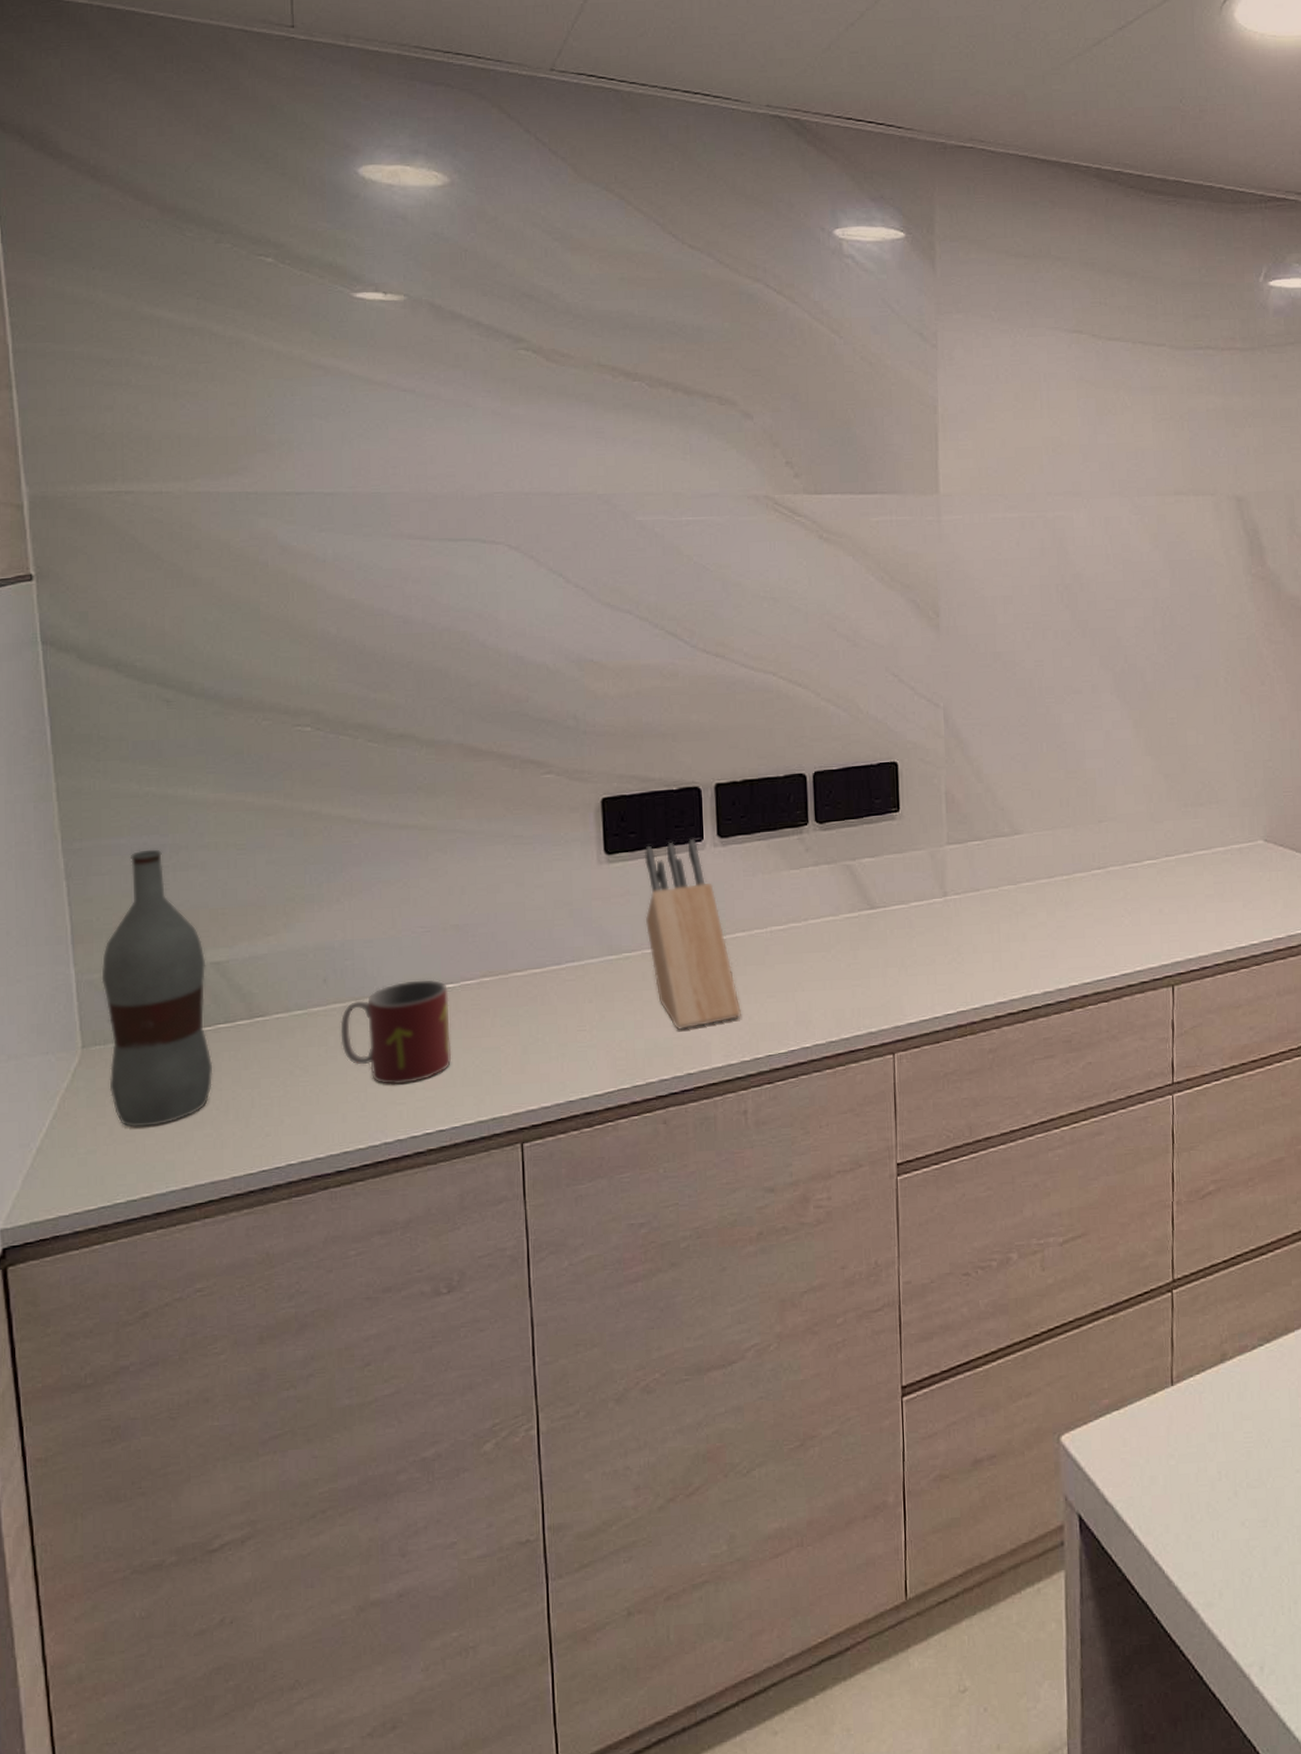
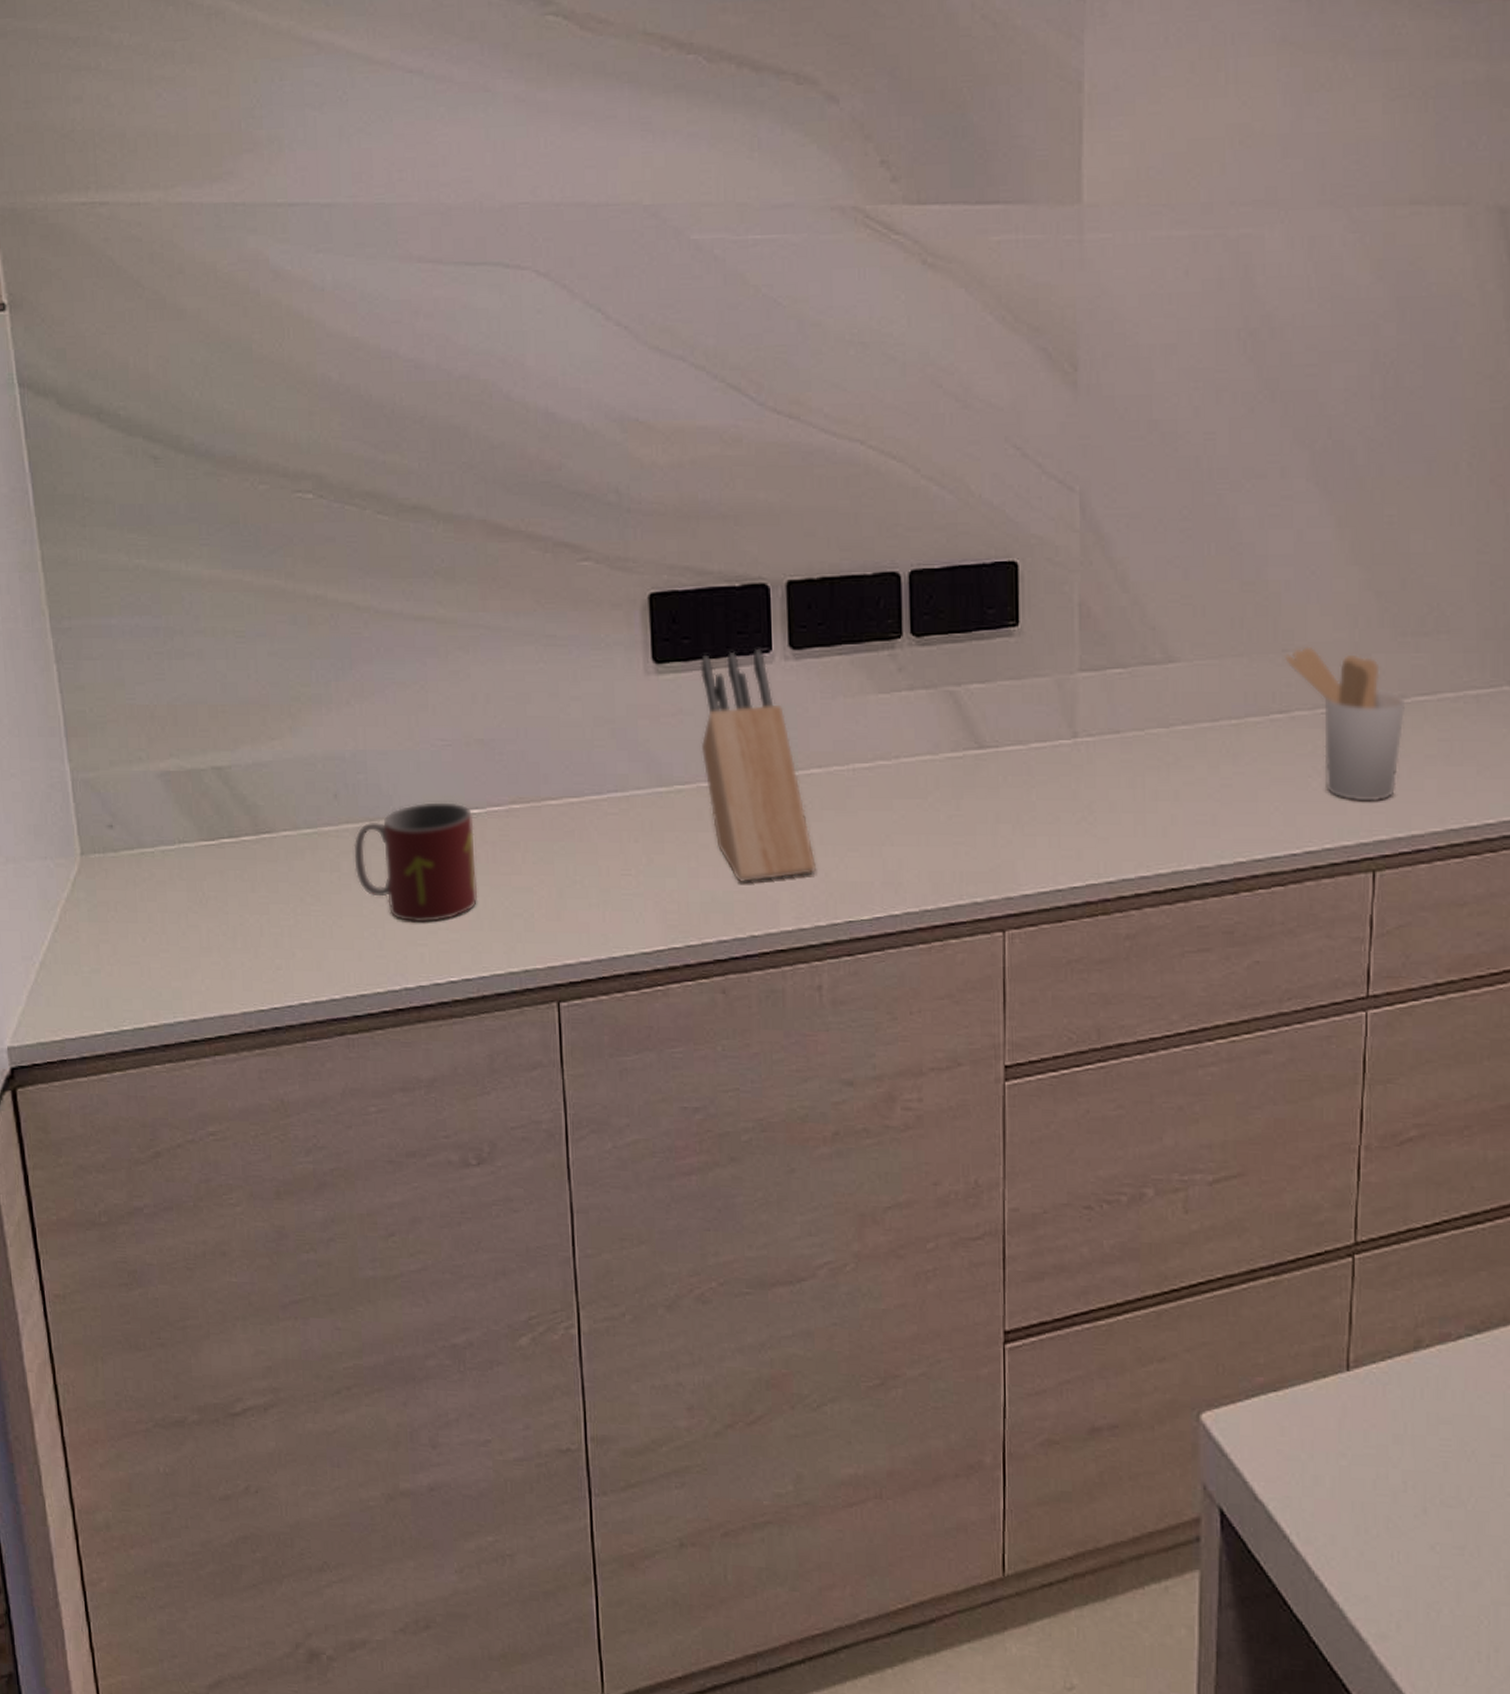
bottle: present [101,849,213,1128] -> none [97,632,219,948]
utensil holder: none [1099,817,1190,933] -> present [1283,646,1406,802]

